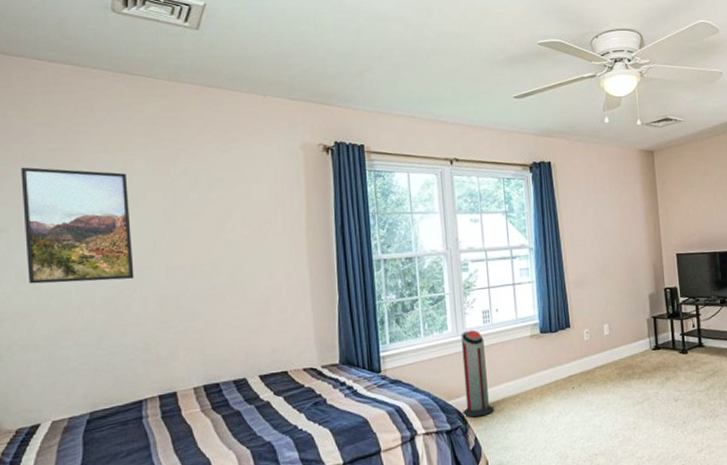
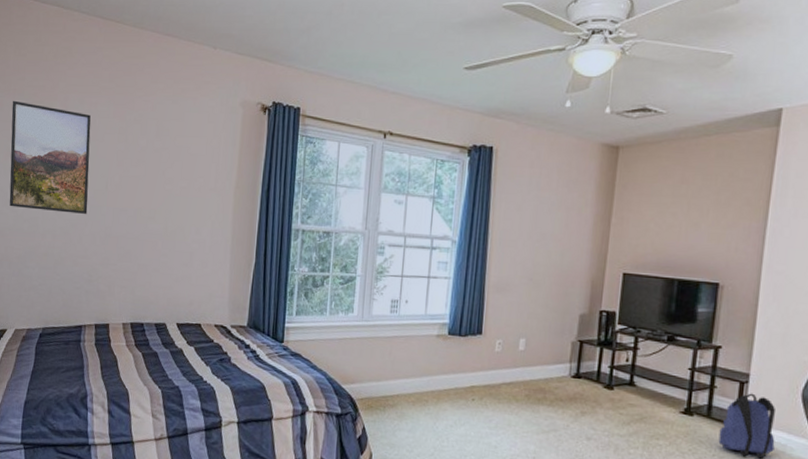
air purifier: present [461,330,495,418] -> none [355,317,388,408]

